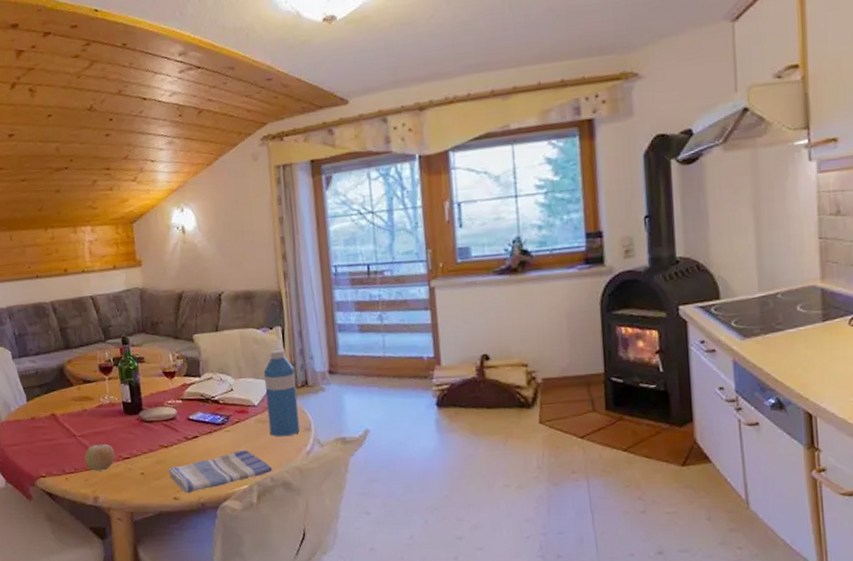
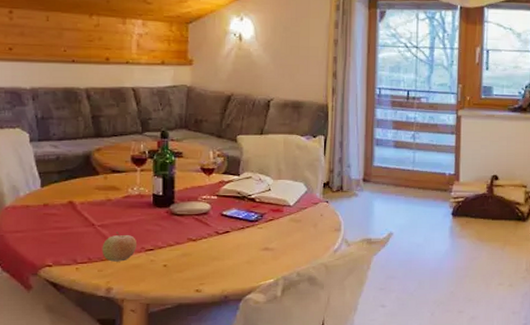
dish towel: present [166,450,272,494] -> none [192,247,299,286]
water bottle: present [263,350,301,437] -> none [301,157,332,236]

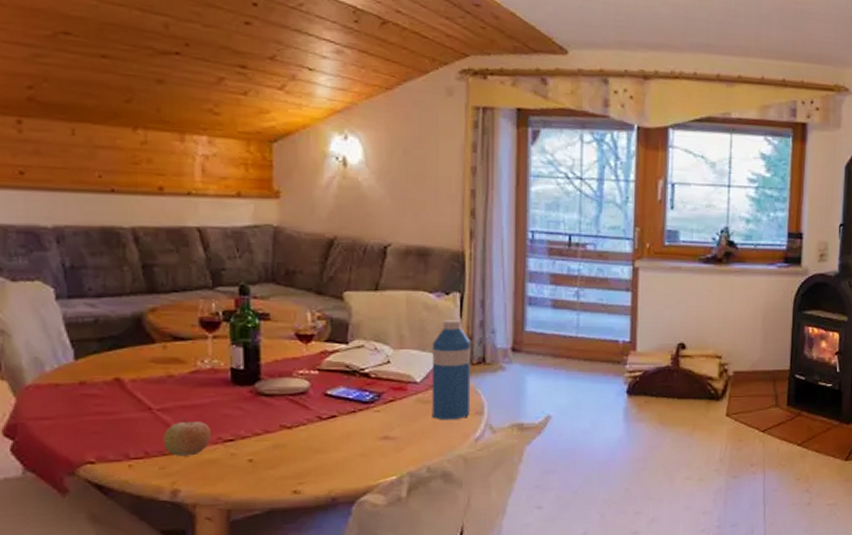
water bottle: none [301,157,332,236] -> present [432,320,471,421]

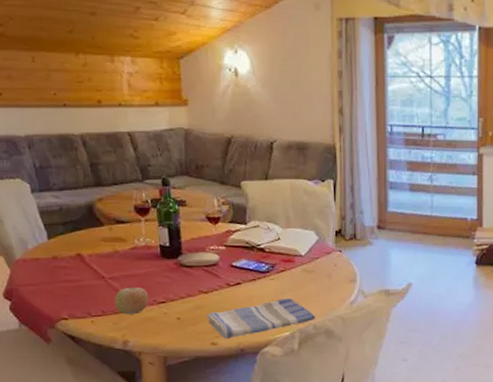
dish towel: none [287,435,430,486] -> present [205,298,315,339]
water bottle: present [432,320,471,421] -> none [312,203,346,287]

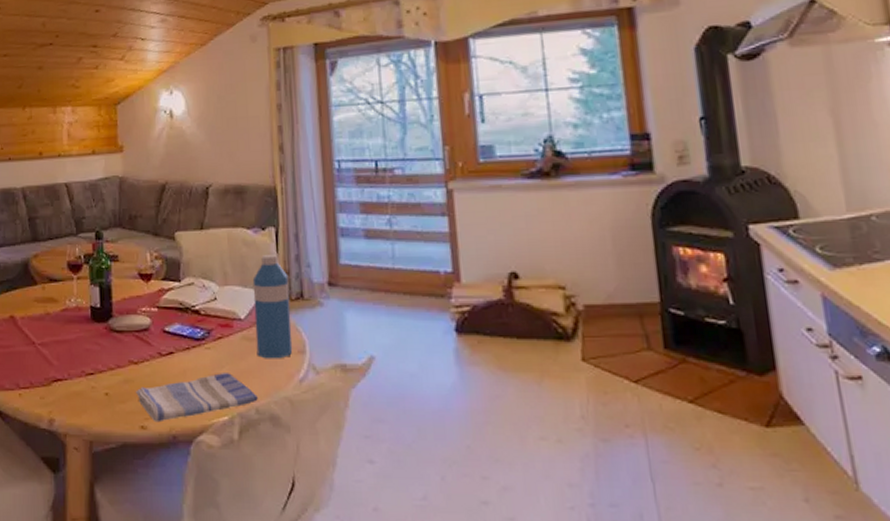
fruit: present [114,284,149,315] -> none [43,352,78,388]
water bottle: none [312,203,346,287] -> present [252,255,293,359]

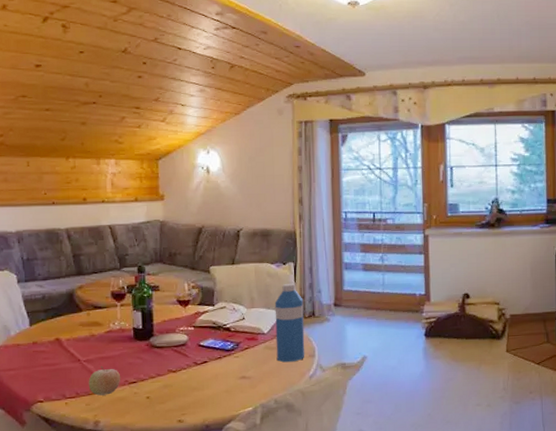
fruit: none [43,352,78,388] -> present [88,366,121,396]
dish towel: present [135,373,258,423] -> none [173,375,276,417]

